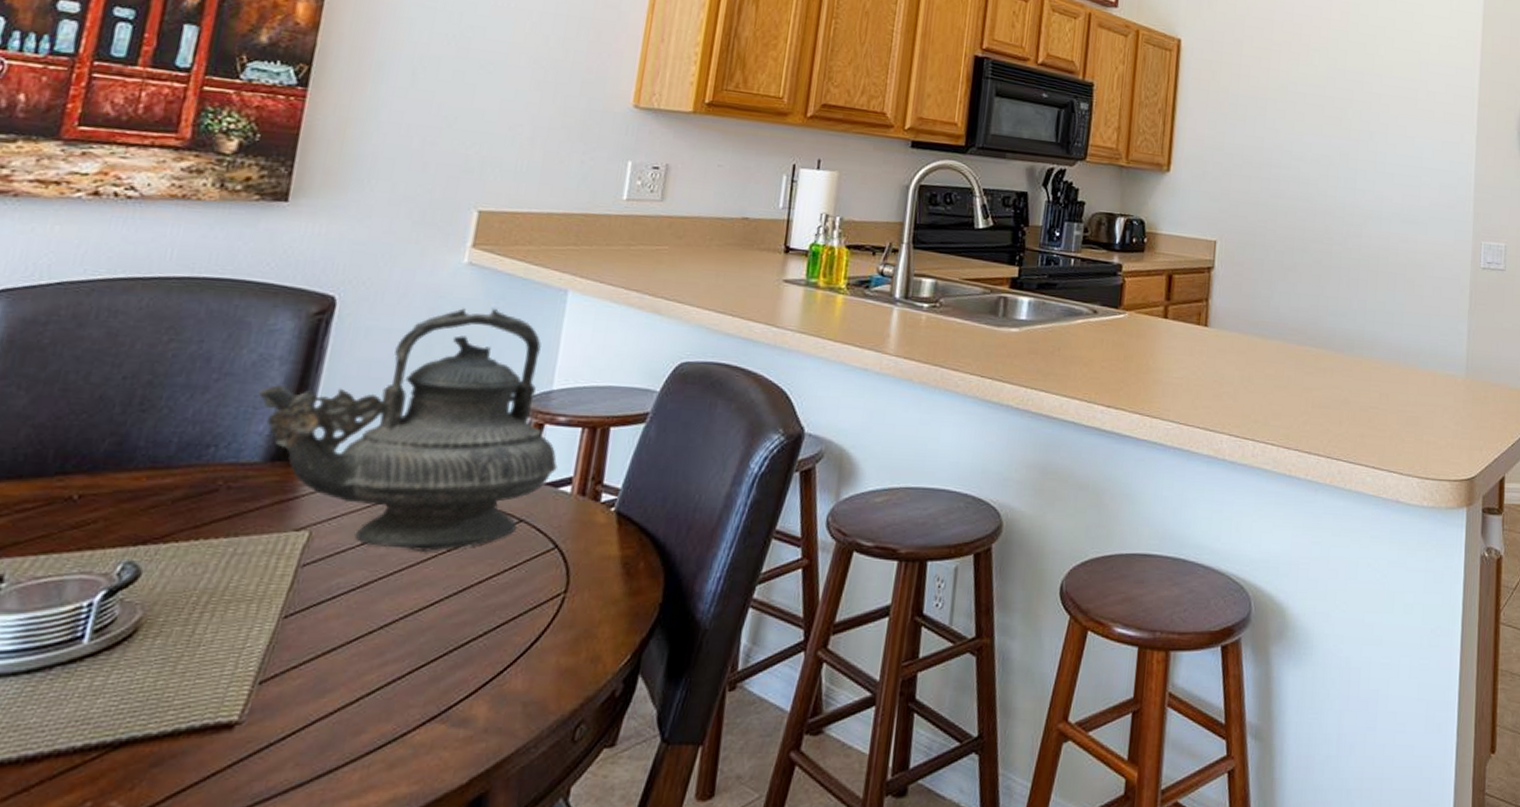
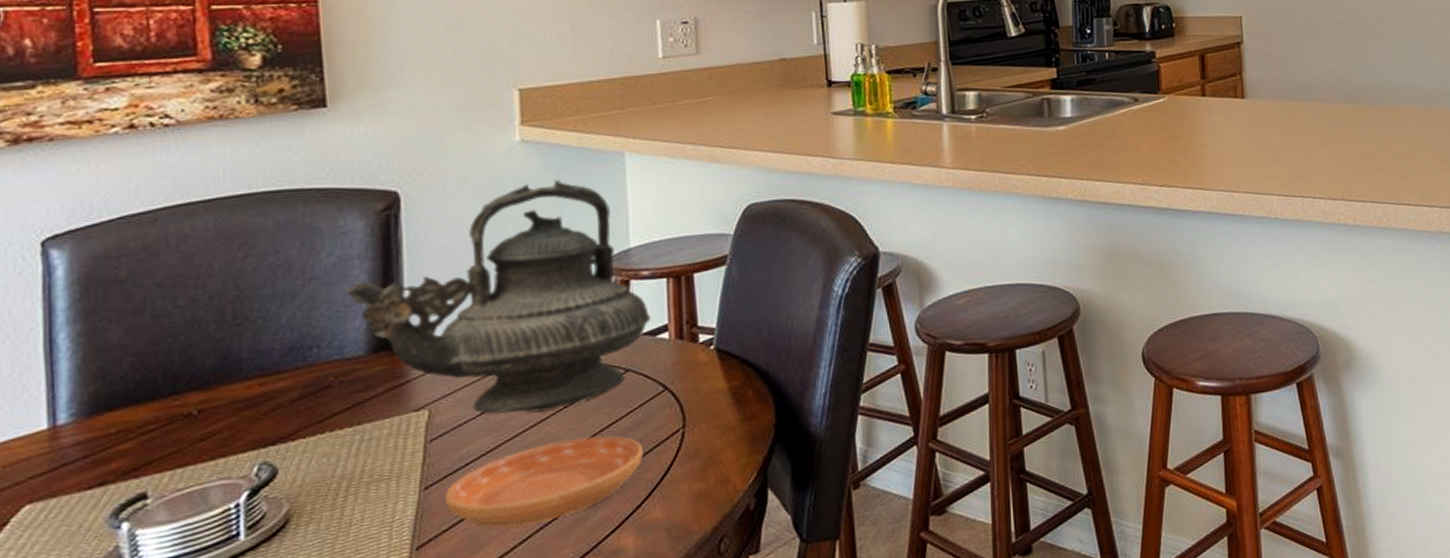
saucer: none [301,586,518,676] -> present [444,436,643,528]

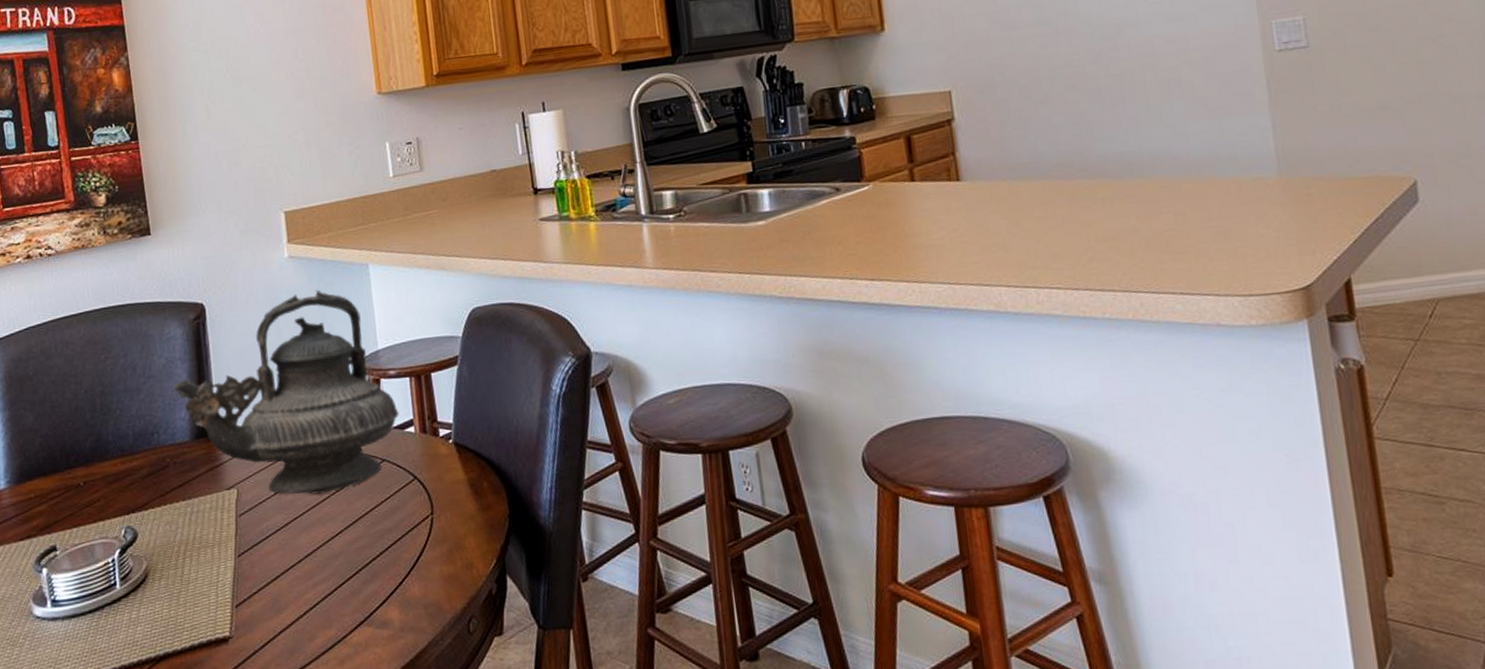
saucer: present [444,436,643,528] -> none [252,518,401,595]

